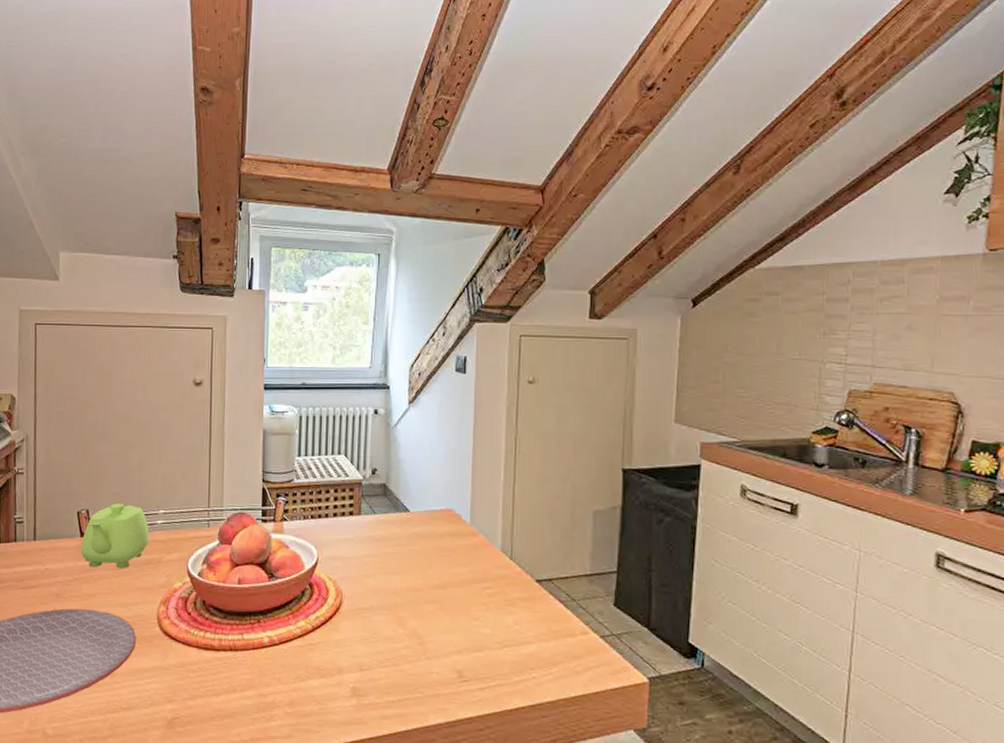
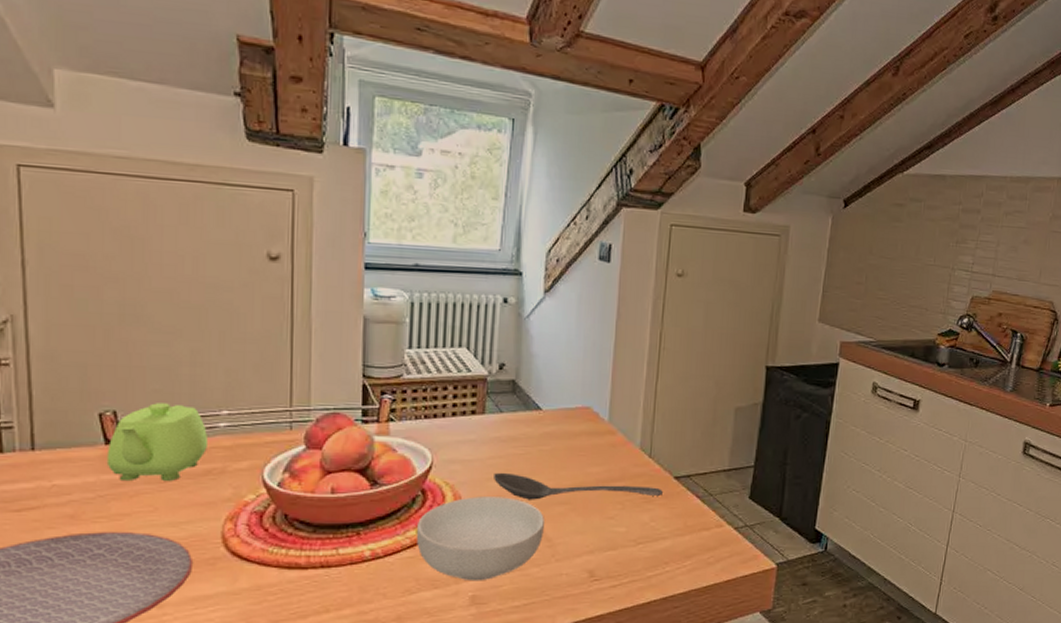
cereal bowl: none [305,592,415,674] -> present [416,497,544,581]
stirrer: none [369,569,525,599] -> present [494,472,663,500]

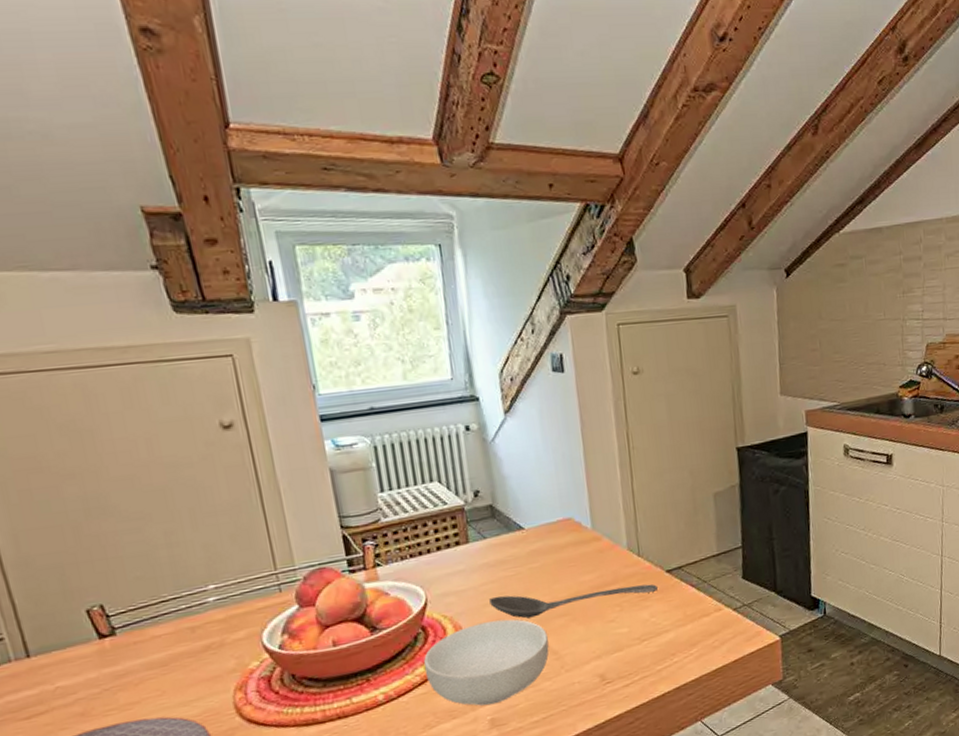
teapot: present [106,403,209,482] -> none [102,587,202,671]

